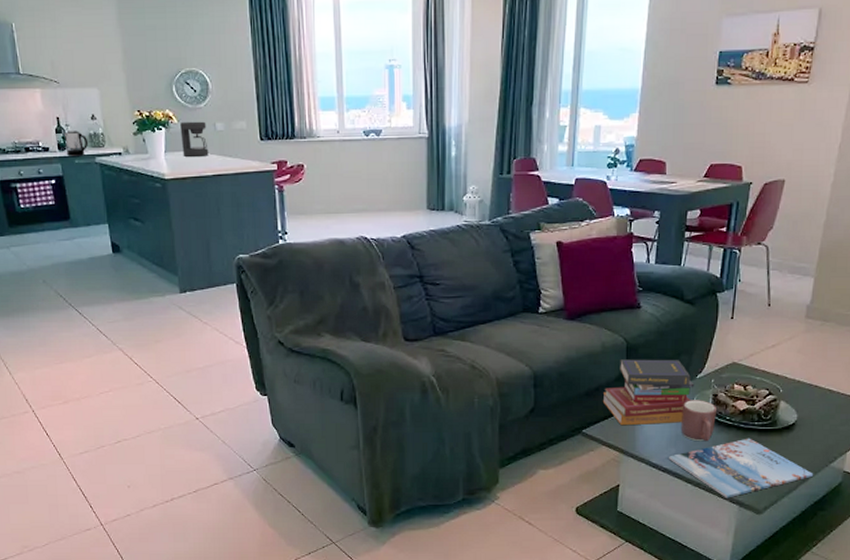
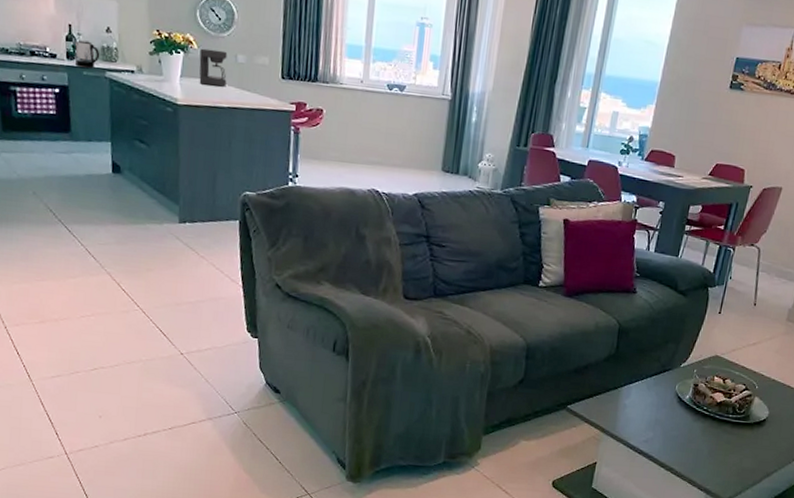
books: present [602,359,695,426] -> none [589,341,678,408]
magazine: present [669,438,814,498] -> none [646,429,778,485]
mug: present [680,400,718,442] -> none [660,387,697,429]

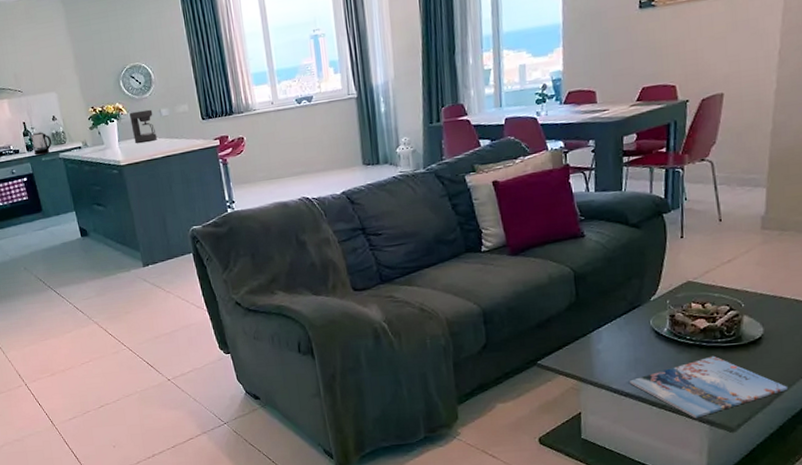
magazine: none [646,429,778,485] -> present [630,355,789,419]

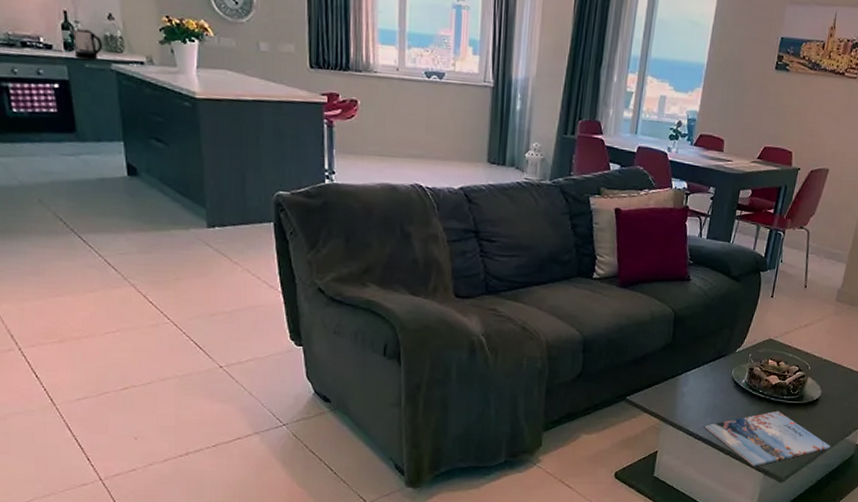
coffee maker: present [129,109,157,143] -> none [217,35,249,78]

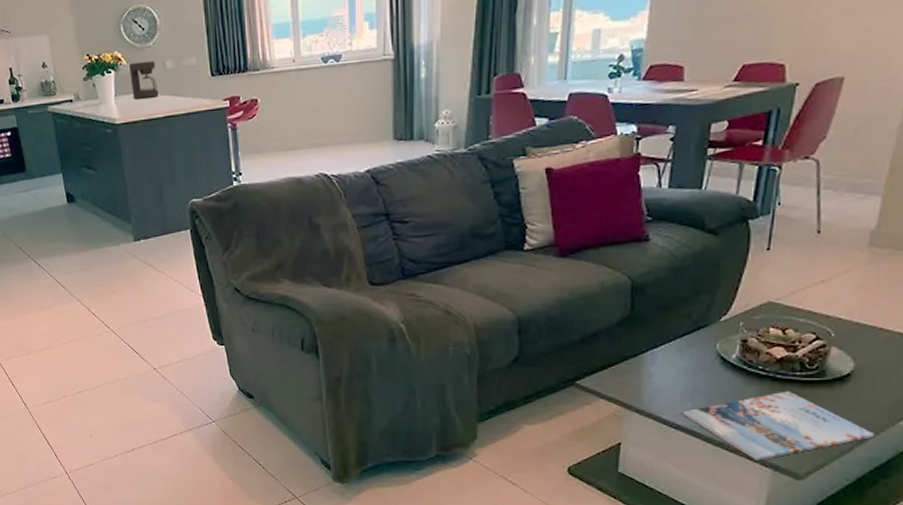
kettle: present [73,28,103,60] -> none [18,80,41,107]
coffee maker: none [217,35,249,78] -> present [129,60,159,99]

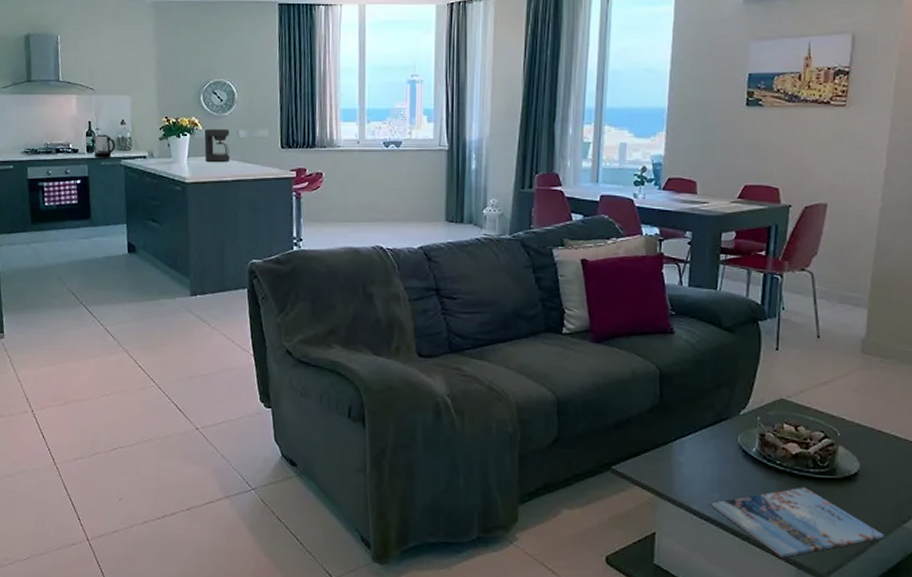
kettle: none [18,80,41,107] -> present [94,134,116,158]

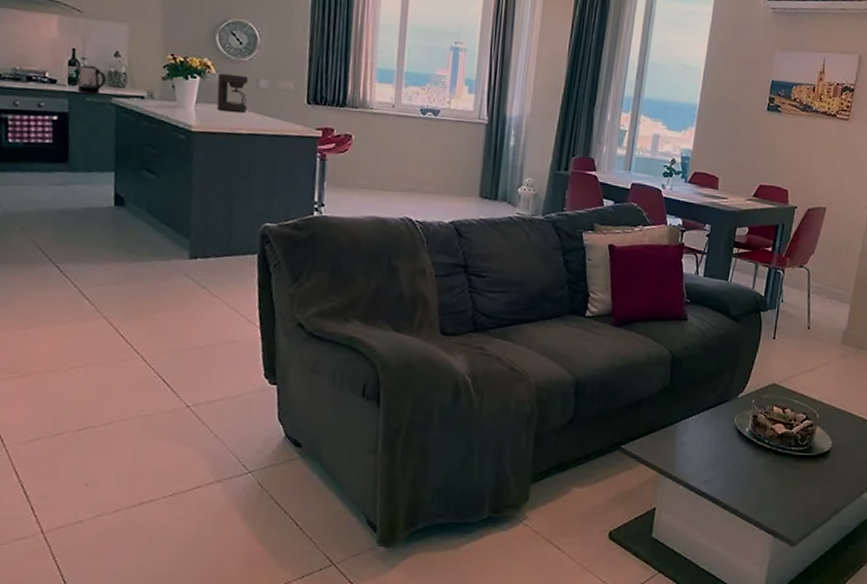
magazine: present [712,487,885,558] -> none [707,463,846,528]

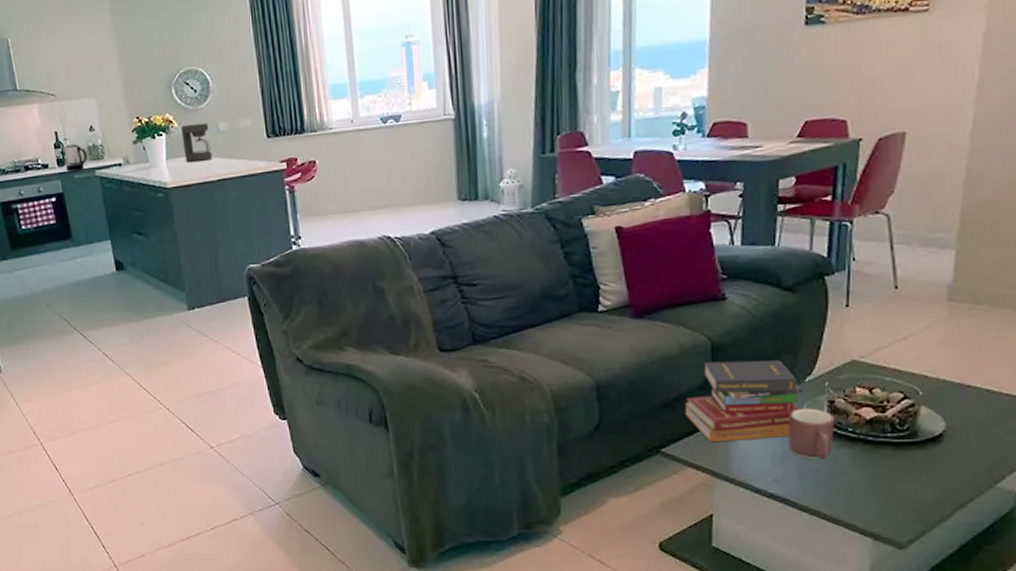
books: none [644,372,736,444] -> present [684,360,803,443]
mug: none [720,420,757,465] -> present [787,408,836,460]

